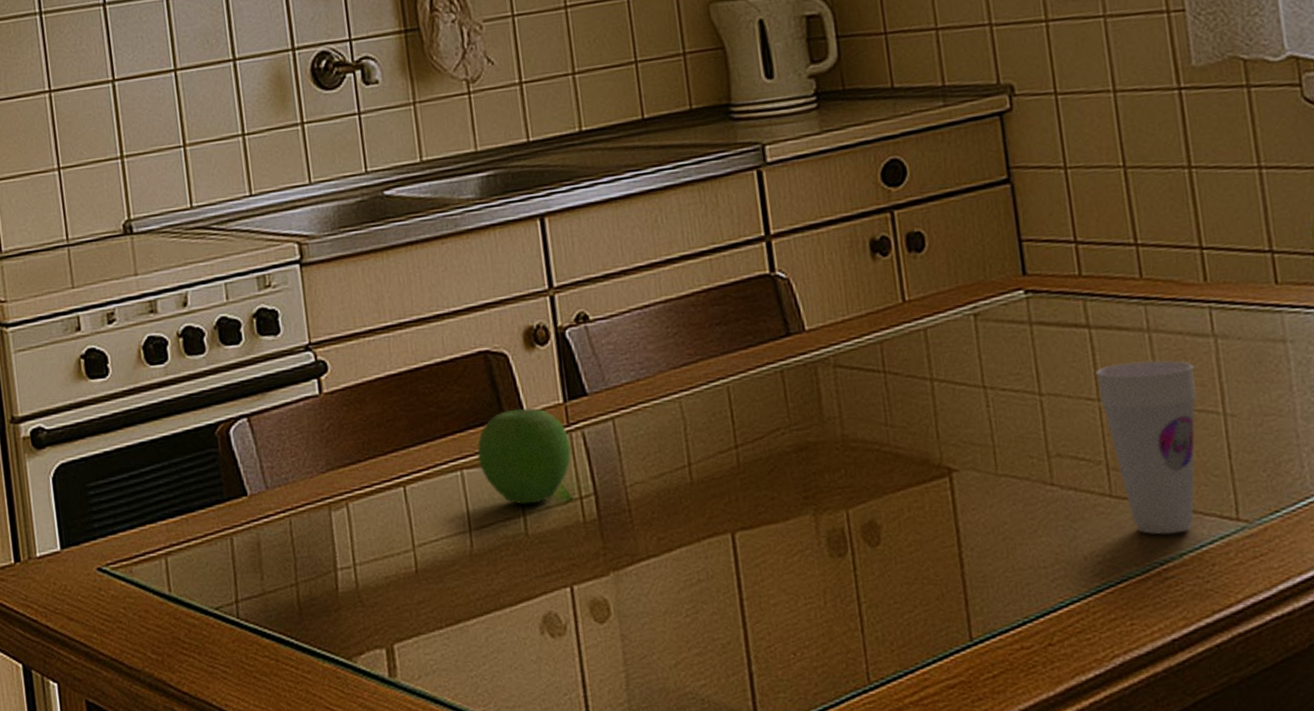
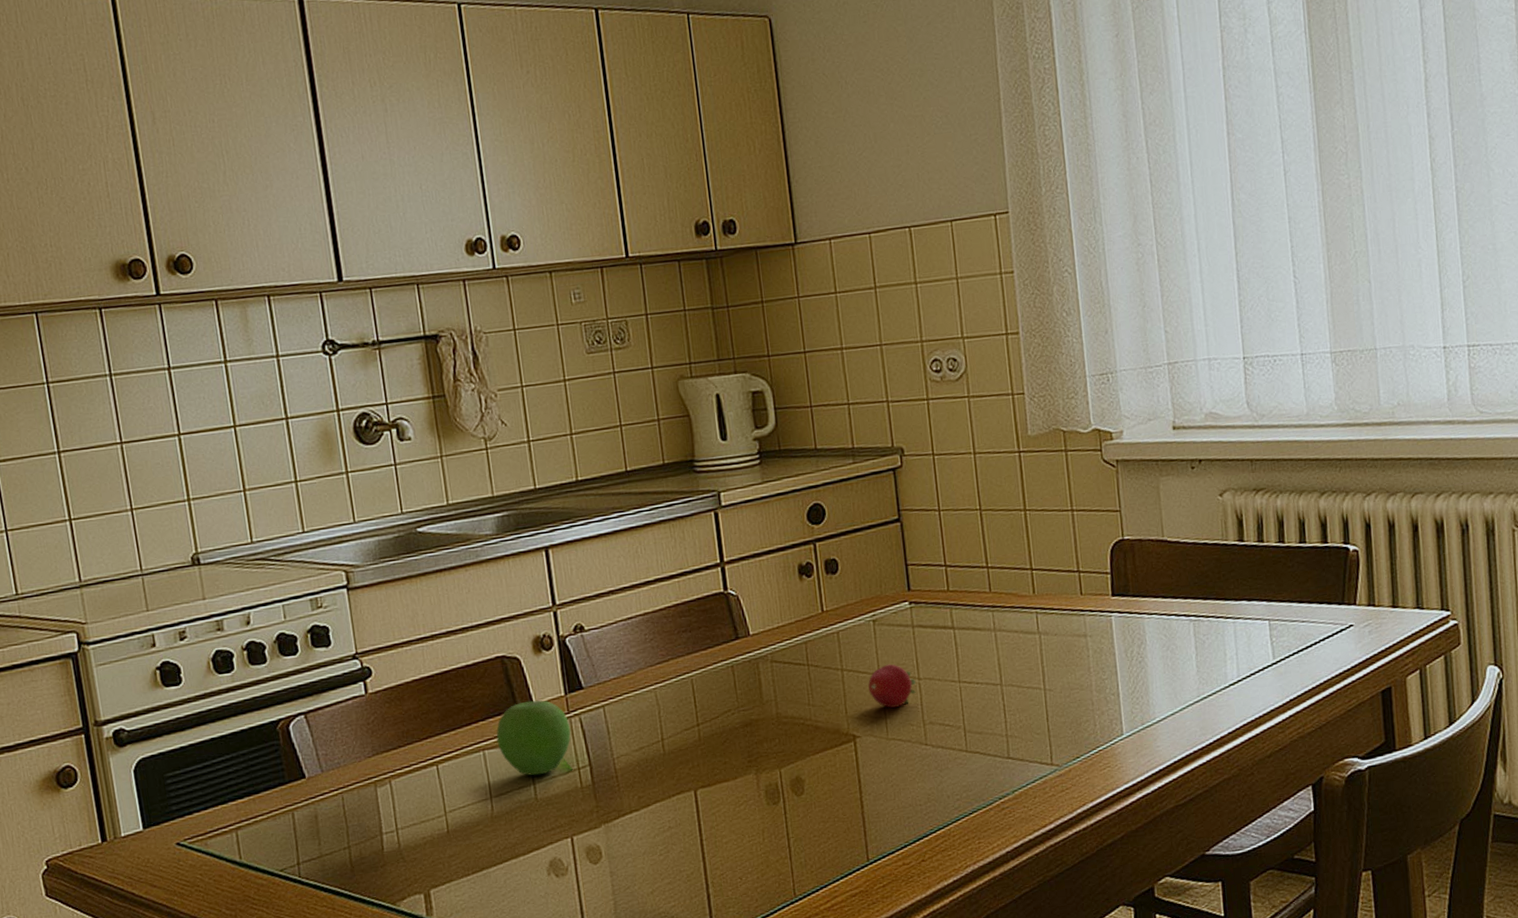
fruit: none [968,373,1037,433] -> present [868,664,917,708]
cup: present [1095,360,1197,535] -> none [958,651,1026,778]

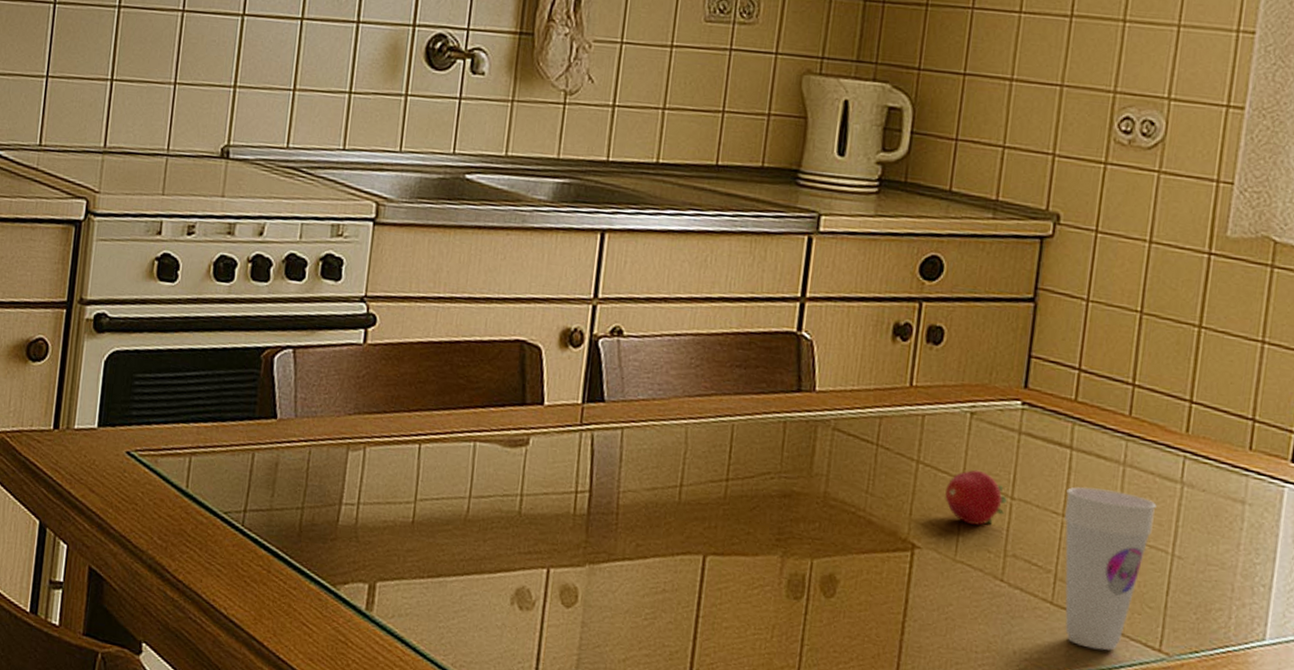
fruit: present [496,700,571,776] -> none [492,398,579,488]
cup: none [958,651,1026,778] -> present [1064,487,1157,651]

